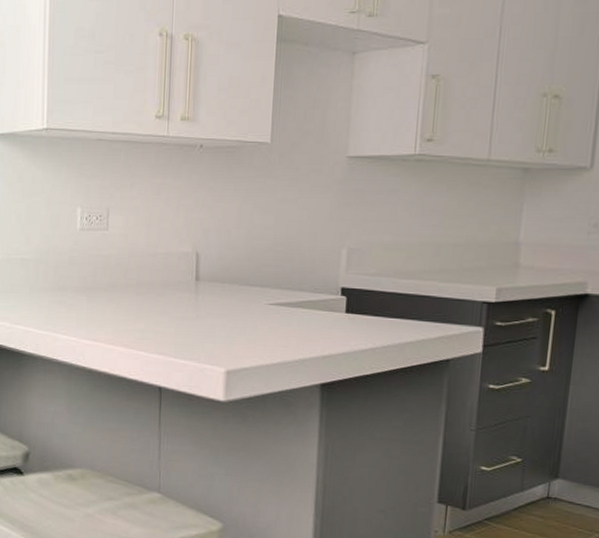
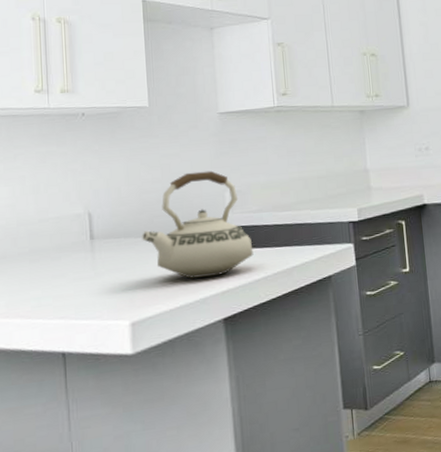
teakettle: none [247,222,364,338] -> present [142,170,254,279]

